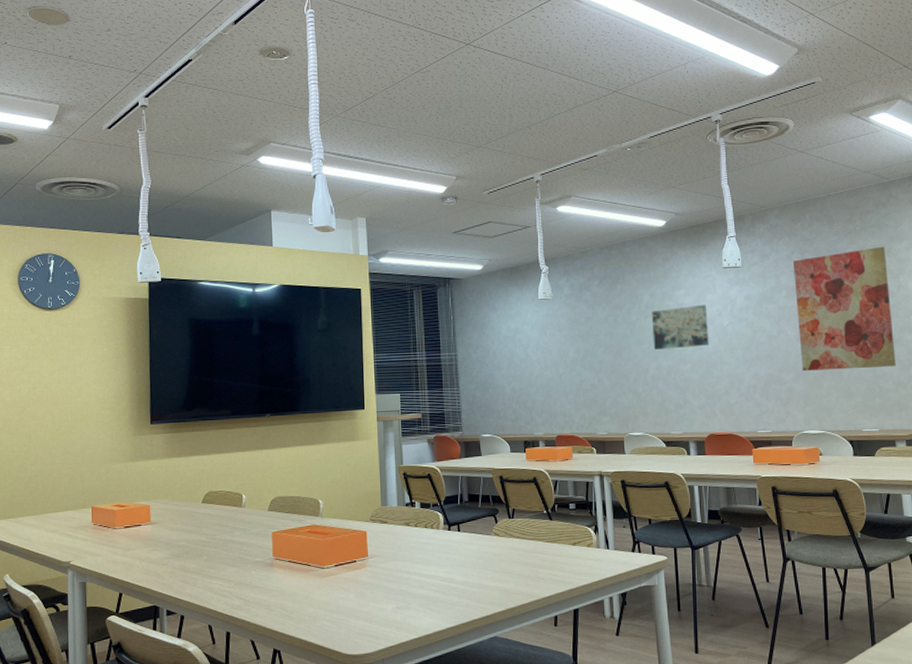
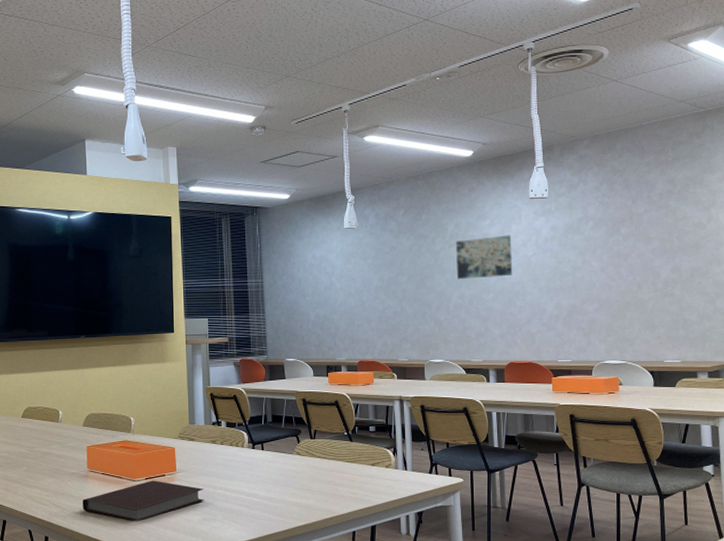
notebook: none [267,567,398,613] -> present [83,480,204,522]
wall art: present [792,246,896,371] -> none [601,177,702,302]

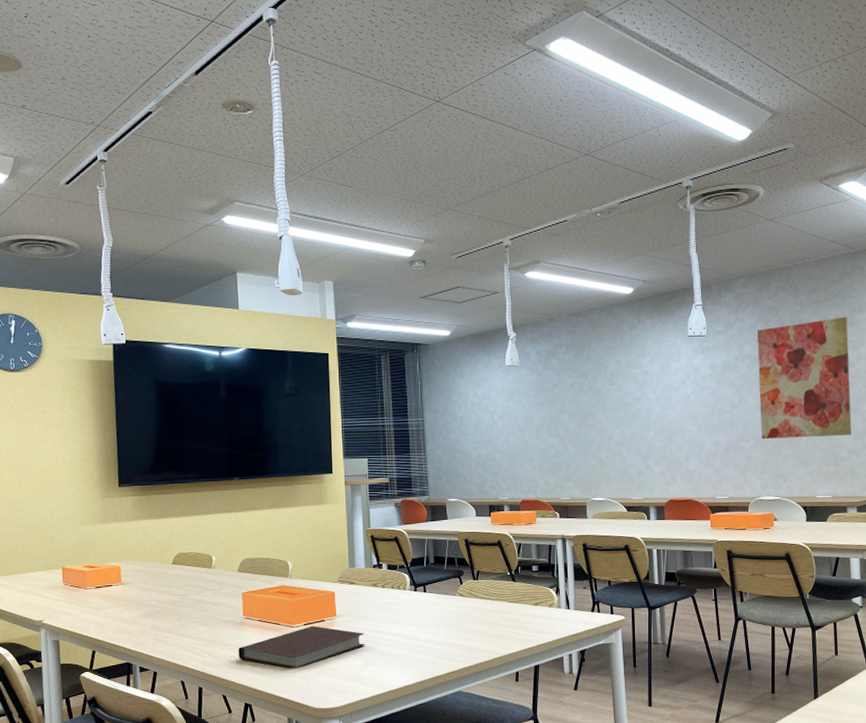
wall art: present [455,235,513,279] -> none [616,373,672,417]
wall art: none [601,177,702,302] -> present [756,316,852,439]

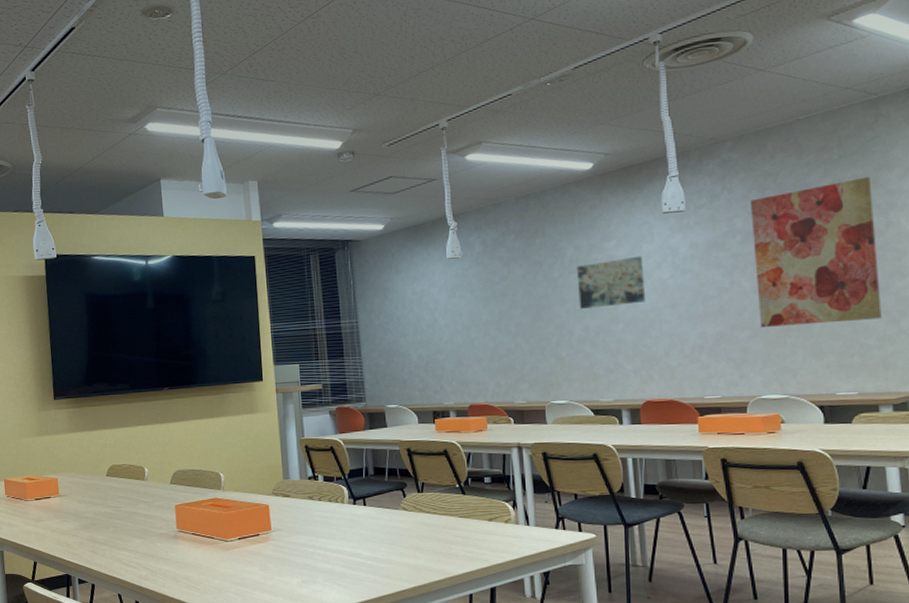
notebook: present [238,626,365,669] -> none [173,540,303,585]
wall art: none [616,373,672,417] -> present [576,256,646,309]

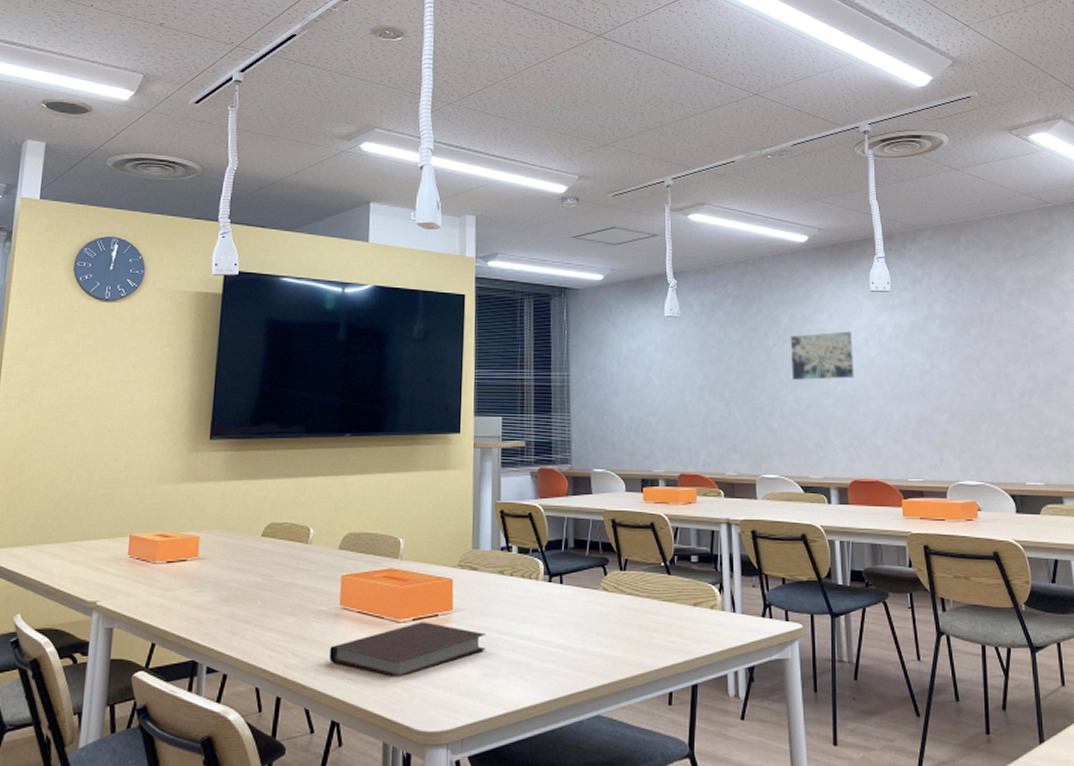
notebook: none [173,540,303,585] -> present [329,622,486,678]
wall art: present [749,176,881,327] -> none [947,276,1062,413]

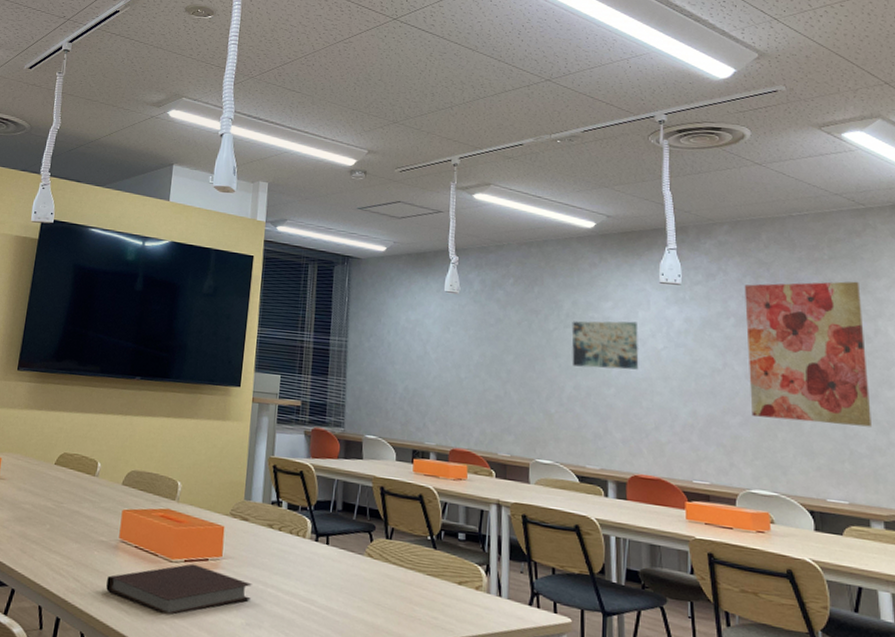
wall art: none [947,276,1062,413] -> present [744,281,871,427]

